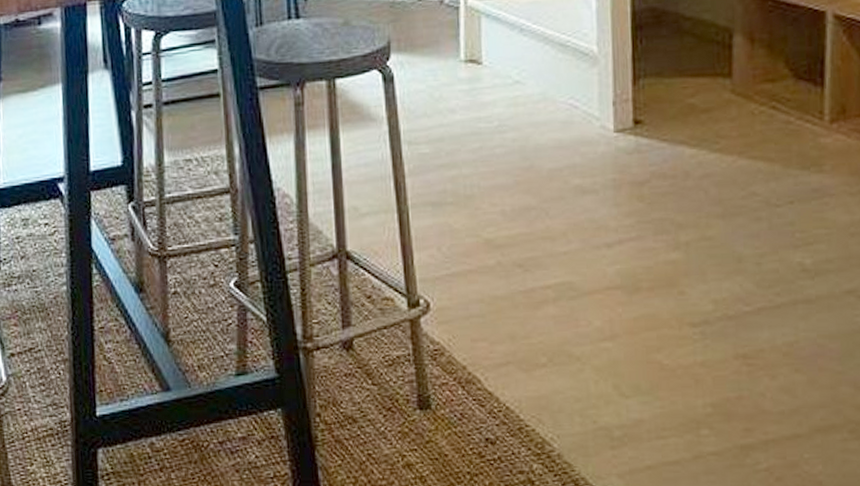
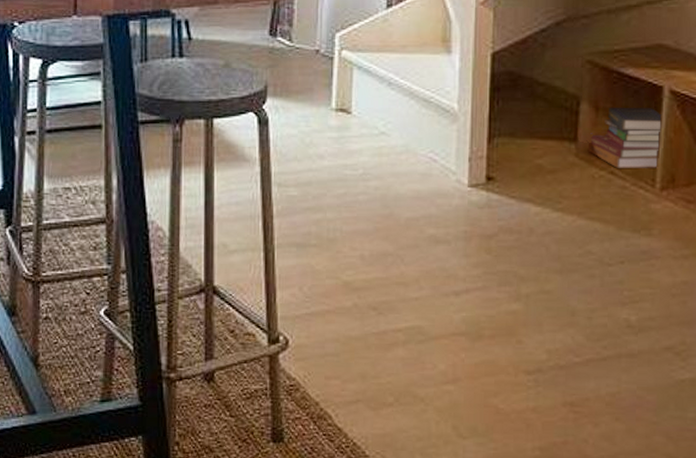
books: none [742,35,827,102] -> present [586,107,662,168]

